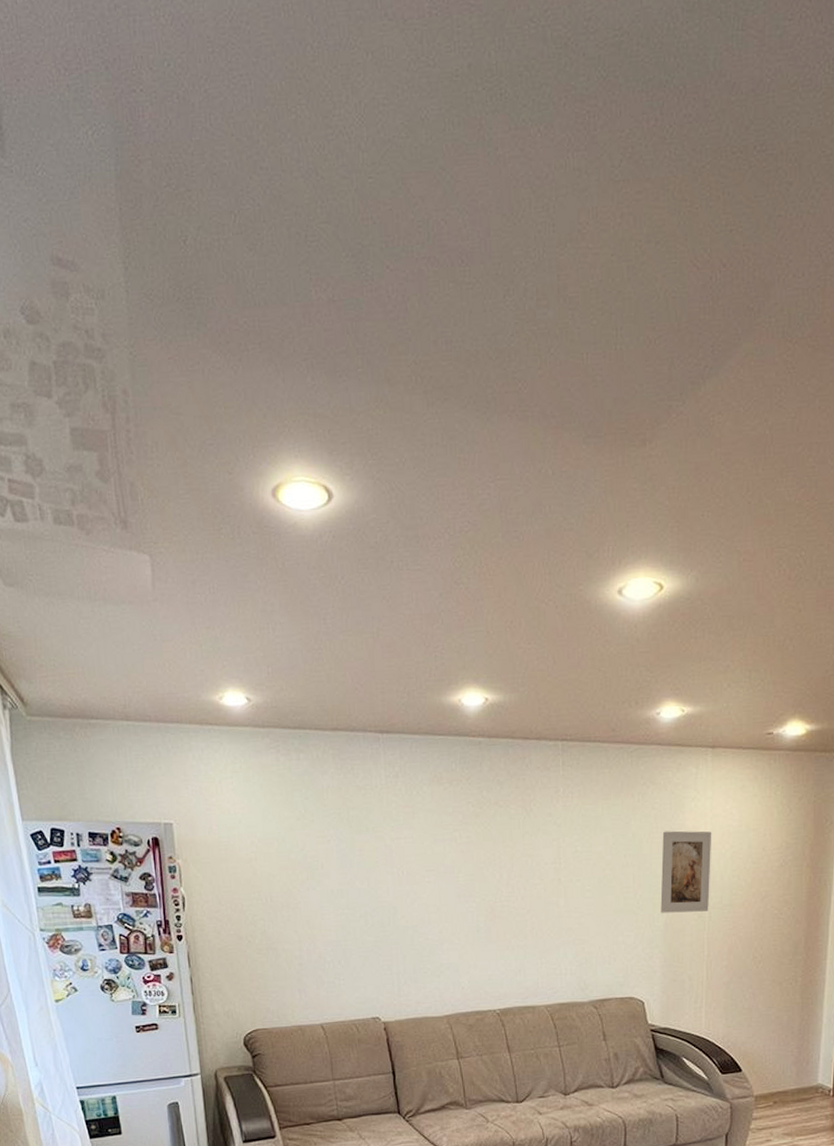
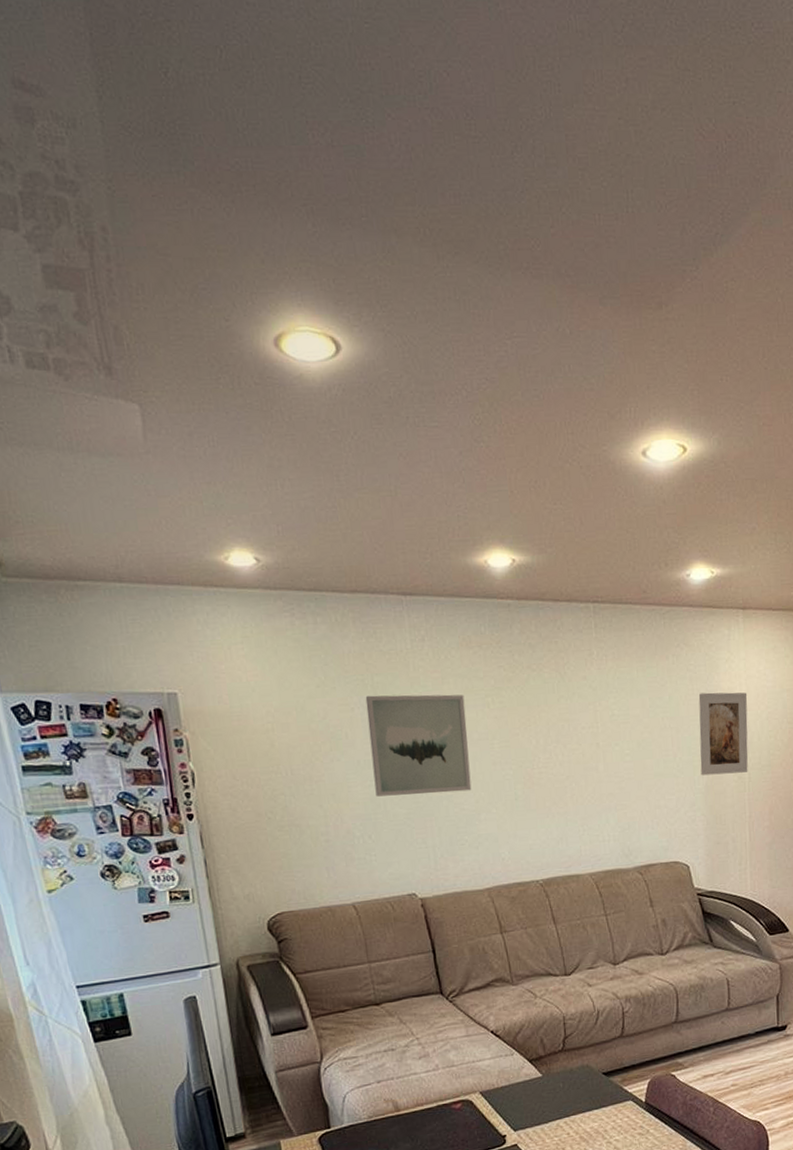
wall art: none [341,828,436,924] -> present [365,694,472,797]

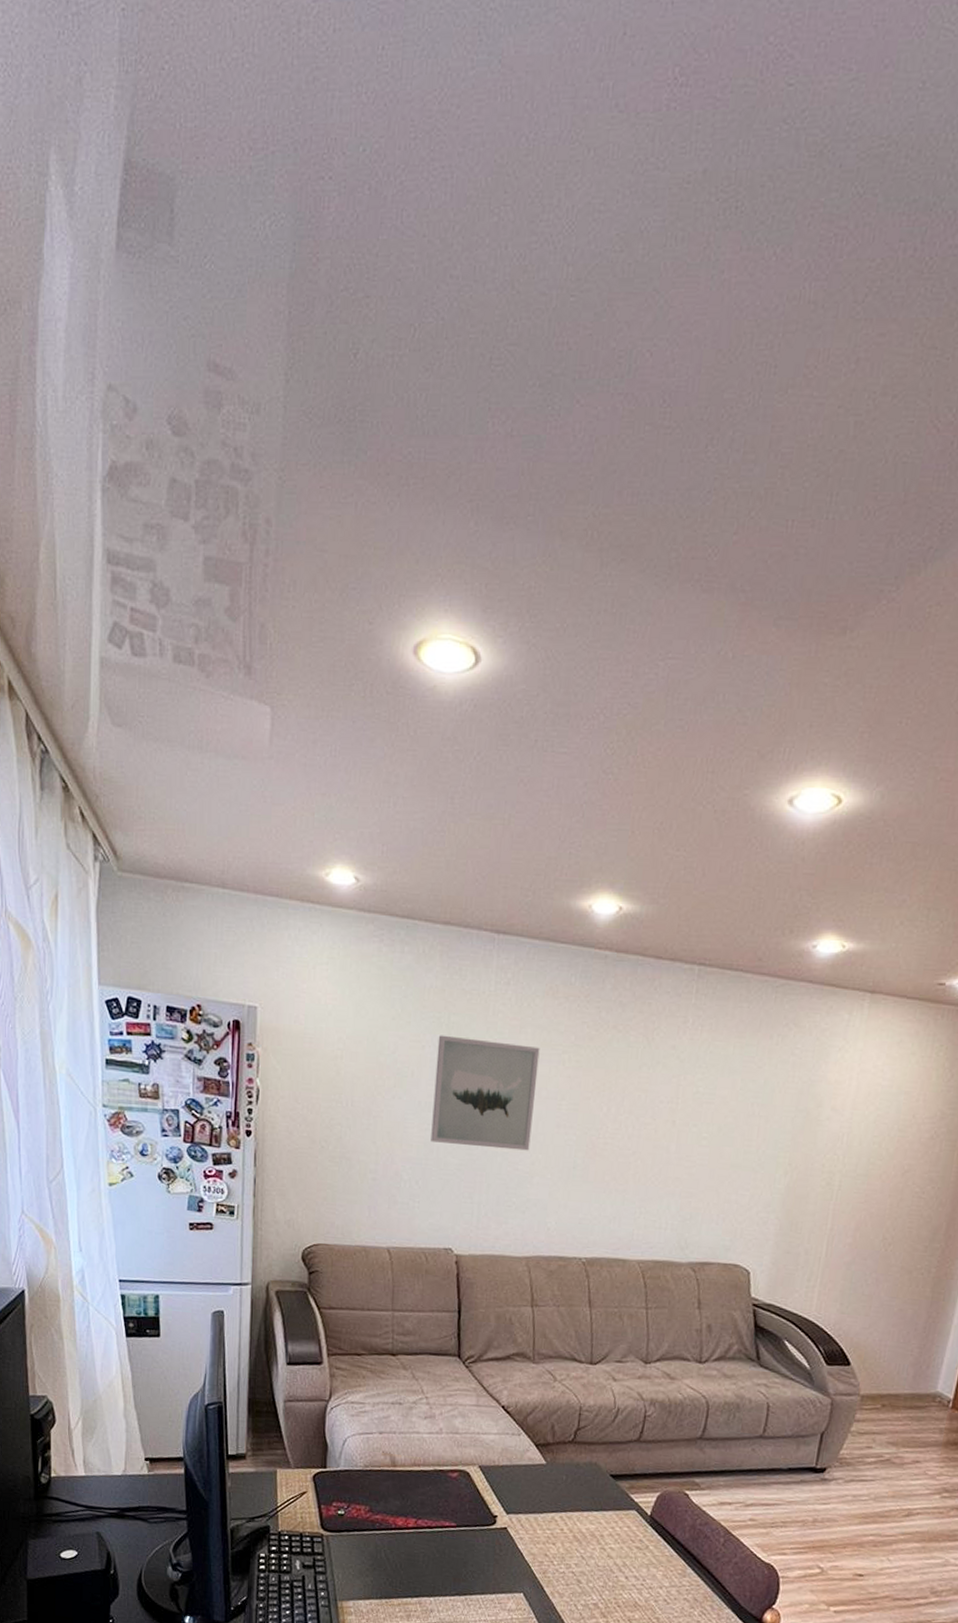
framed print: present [698,692,748,776] -> none [783,1082,857,1179]

